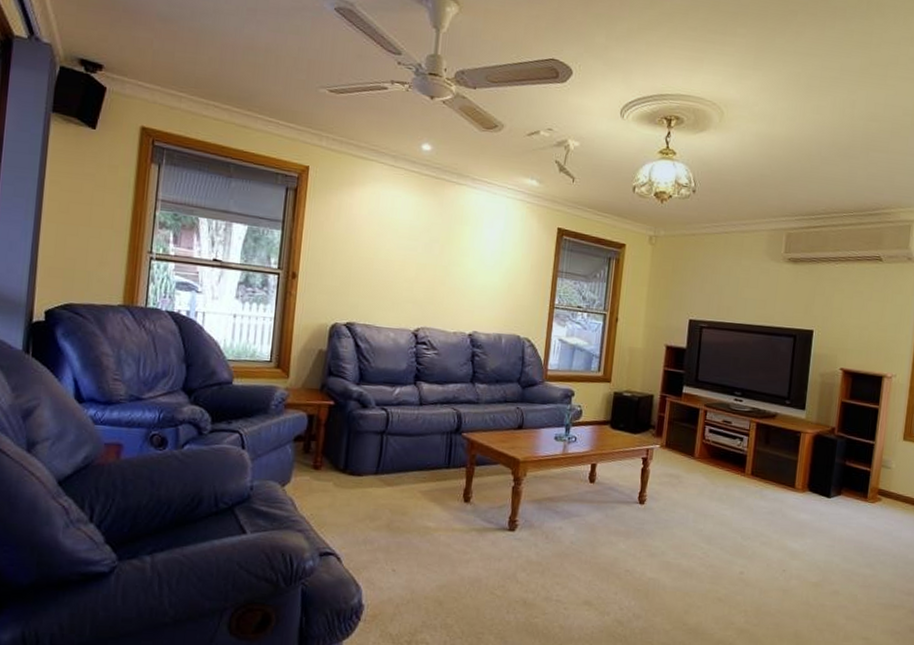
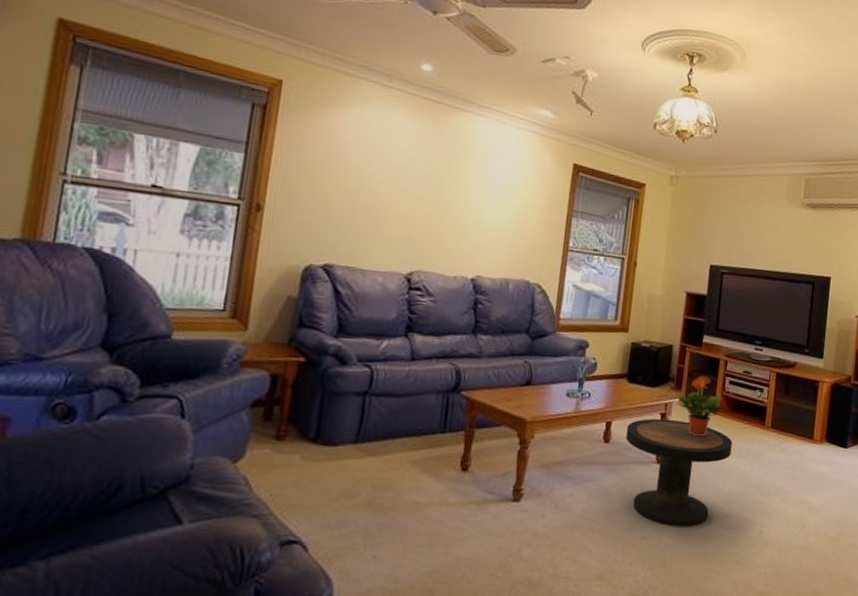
side table: none [609,462,712,564] -> present [626,418,732,527]
potted plant: none [657,423,703,481] -> present [676,375,723,437]

